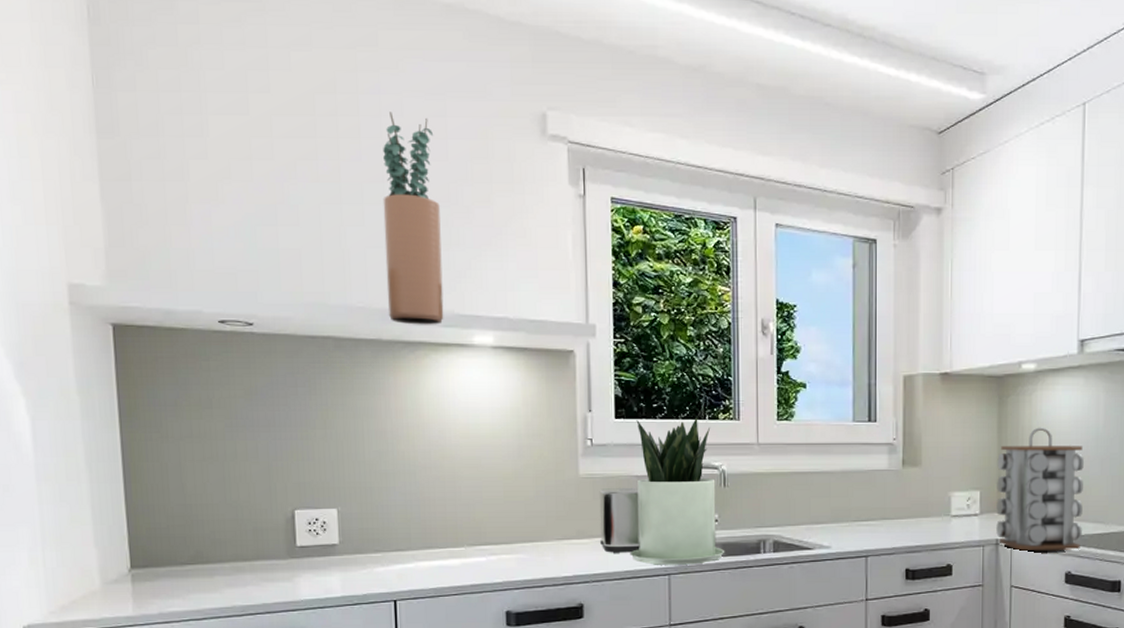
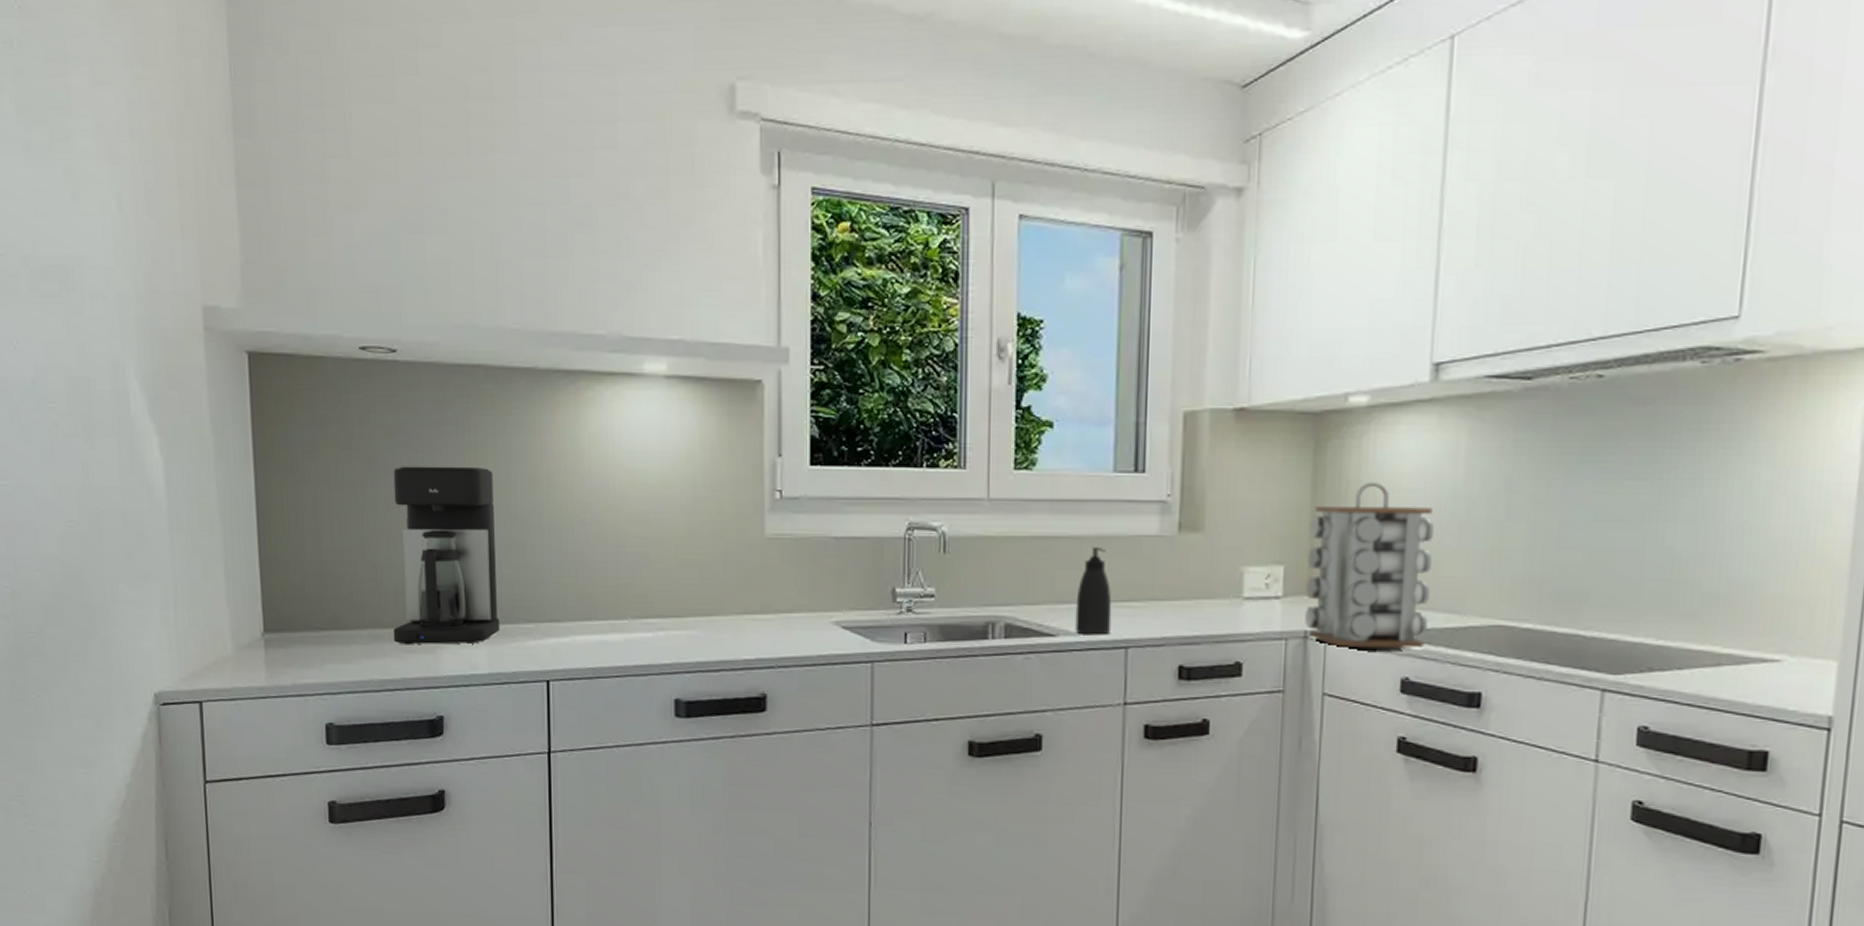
coffee maker: none [251,422,352,575] -> present [393,466,500,645]
vase: present [383,111,444,325] -> none [542,91,610,350]
toaster: present [599,487,640,554] -> none [789,551,837,634]
planter: present [630,417,725,565] -> none [825,464,943,650]
soap dispenser: none [827,479,855,548] -> present [1075,546,1112,636]

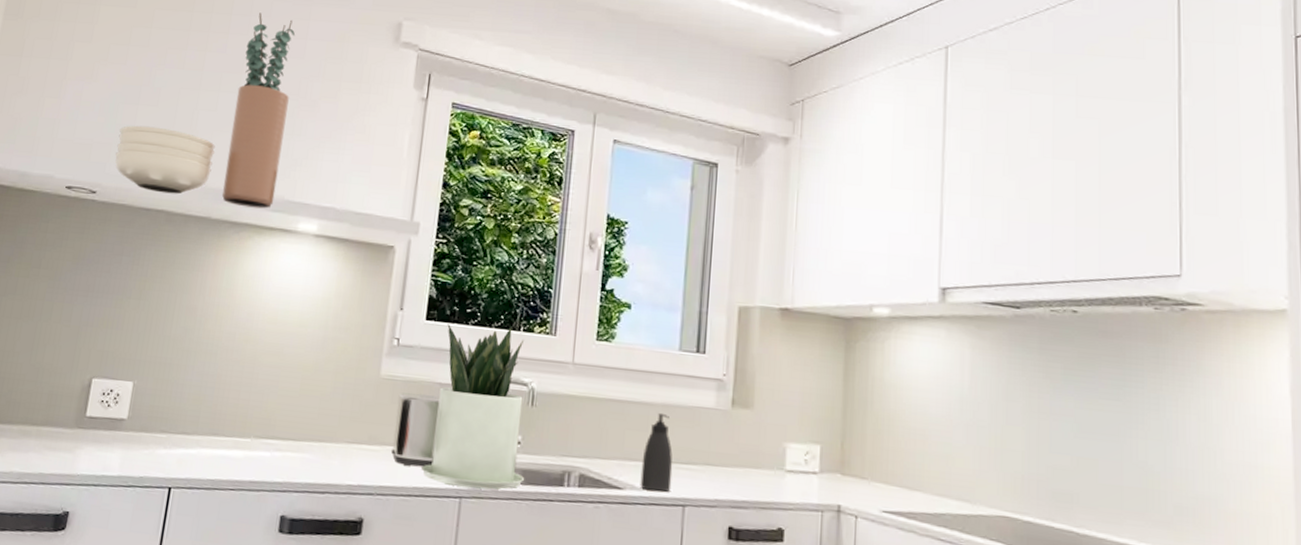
coffee maker: present [393,466,500,645] -> none [39,286,157,447]
bowl: none [408,260,528,343] -> present [115,125,215,194]
vase: none [542,91,610,350] -> present [221,12,296,209]
toaster: none [789,551,837,634] -> present [391,392,441,467]
planter: none [825,464,943,650] -> present [421,324,525,490]
spice rack: present [1305,481,1434,650] -> none [838,379,945,531]

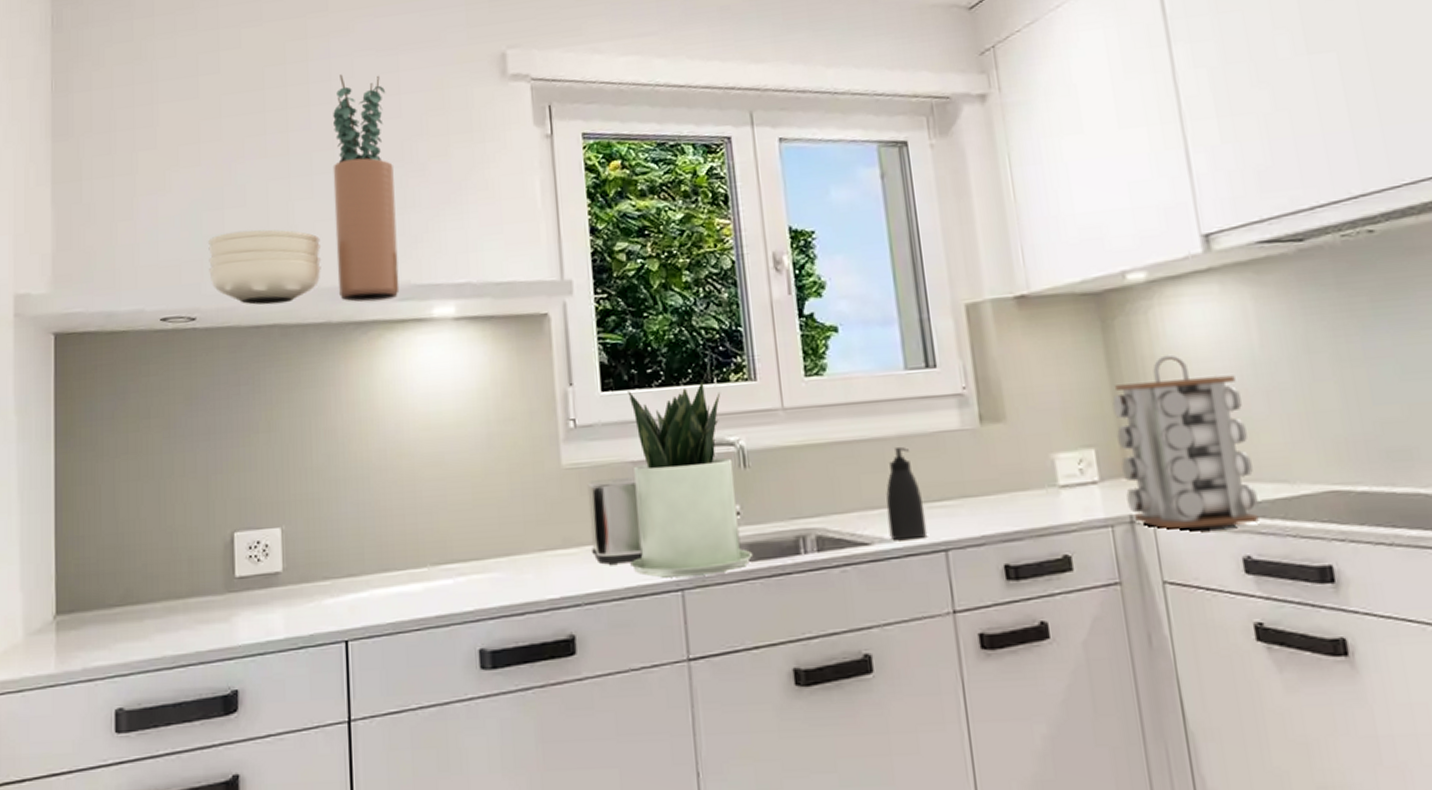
spice rack: none [838,379,945,531] -> present [1112,354,1259,531]

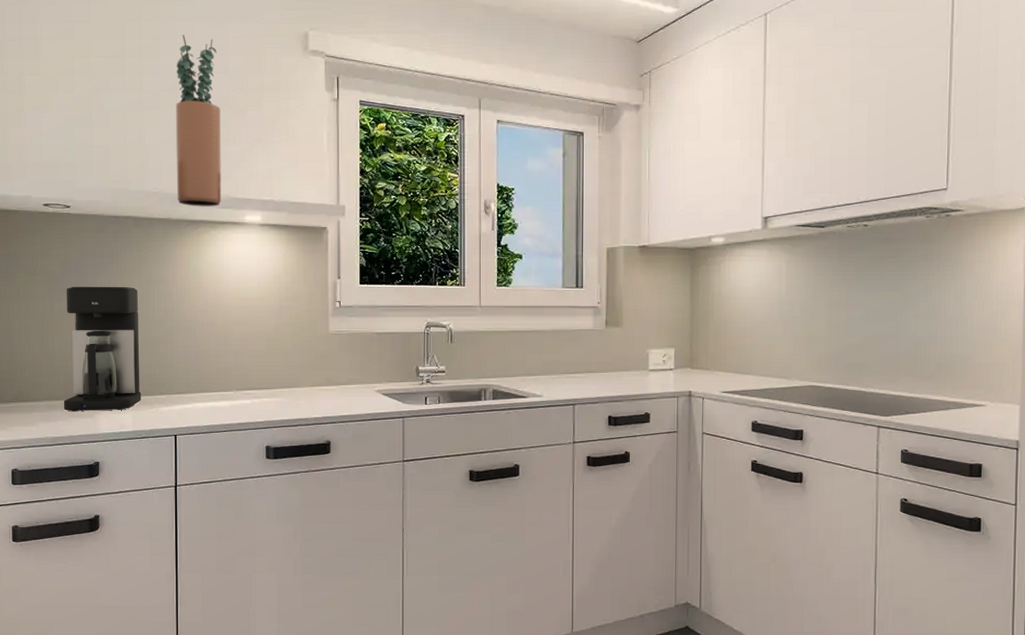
coffee maker: none [187,424,297,615] -> present [63,286,142,412]
bowl: present [208,229,321,305] -> none [80,145,165,202]
toaster: present [587,476,643,566] -> none [345,342,379,399]
planter: present [627,381,754,578] -> none [370,283,451,409]
soap dispenser: present [886,446,928,541] -> none [539,337,564,397]
spice rack: present [1112,354,1259,531] -> none [689,293,768,403]

